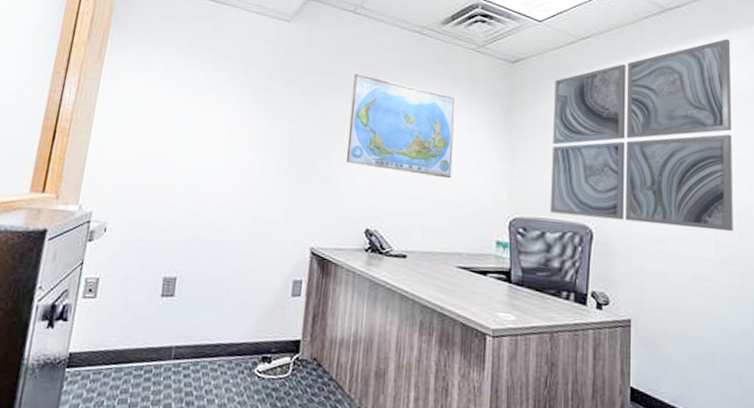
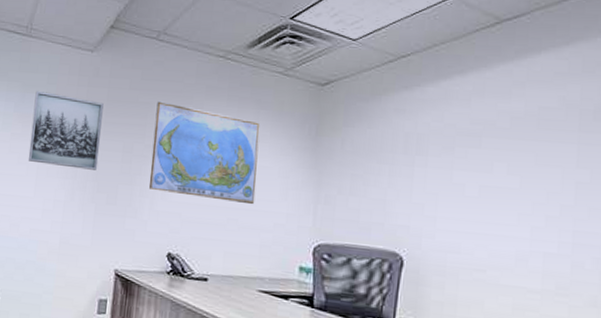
wall art: none [219,59,300,143] -> present [28,90,104,170]
wall art: present [550,38,733,232] -> none [358,50,579,262]

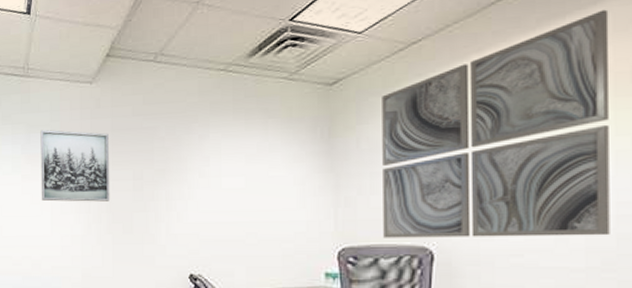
world map: present [148,101,259,205] -> none [162,124,272,217]
wall art: none [358,50,579,262] -> present [382,9,610,238]

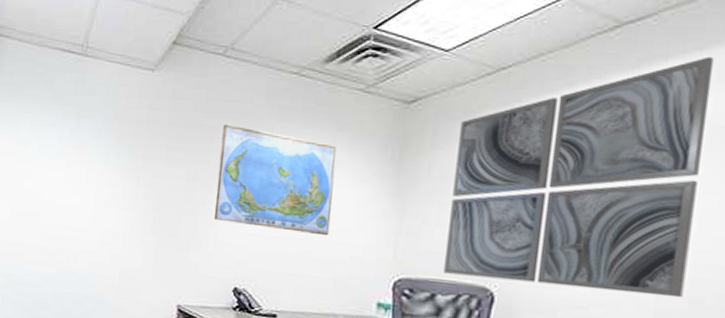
wall art: present [40,129,110,202] -> none [85,114,165,200]
world map: none [162,124,272,217] -> present [213,124,336,236]

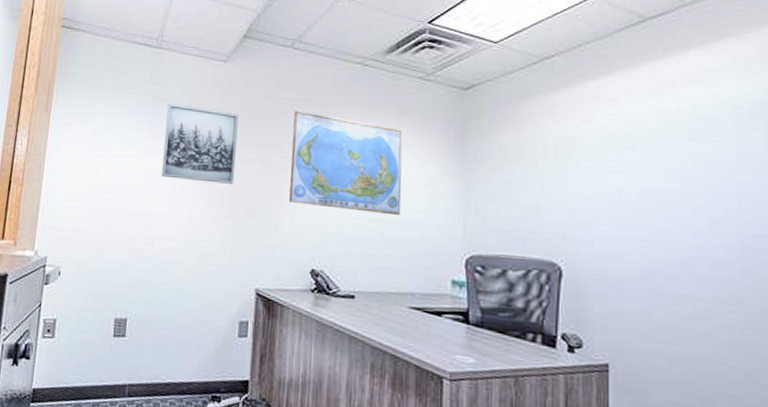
wall art: none [85,114,165,200] -> present [161,103,239,184]
wall art: present [444,56,715,298] -> none [512,47,735,267]

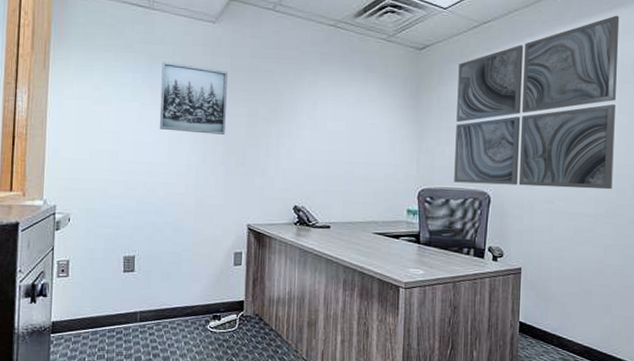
world map: present [288,111,402,216] -> none [273,68,369,158]
wall art: none [512,47,735,267] -> present [454,15,620,190]

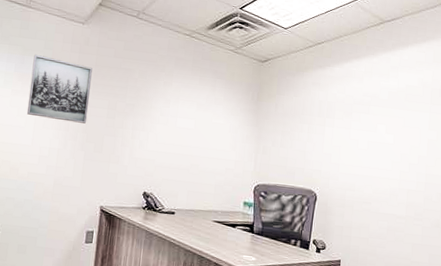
wall art: present [454,15,620,190] -> none [286,46,432,196]

